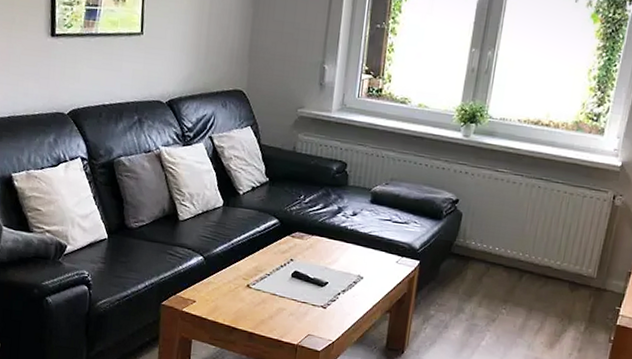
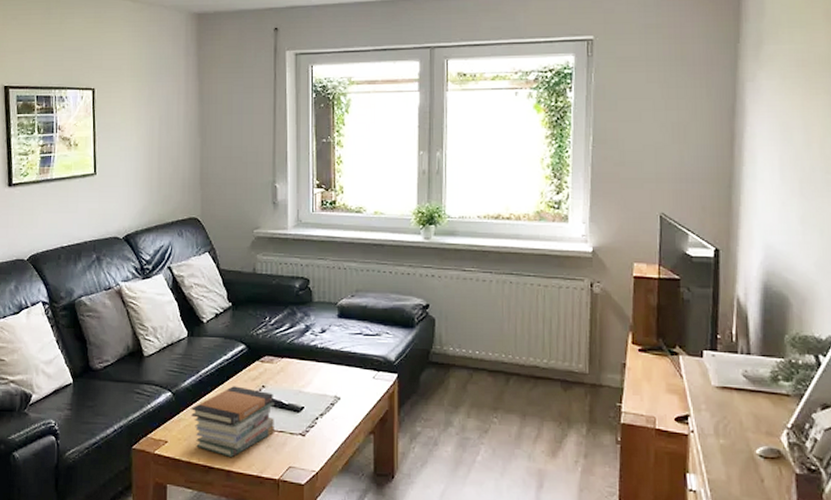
book stack: none [220,256,302,322] -> present [191,386,276,458]

